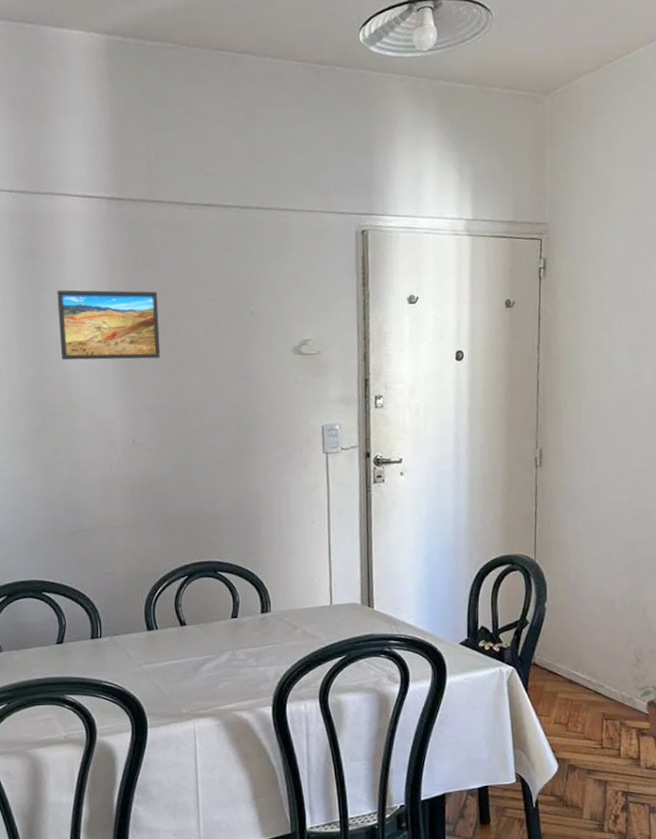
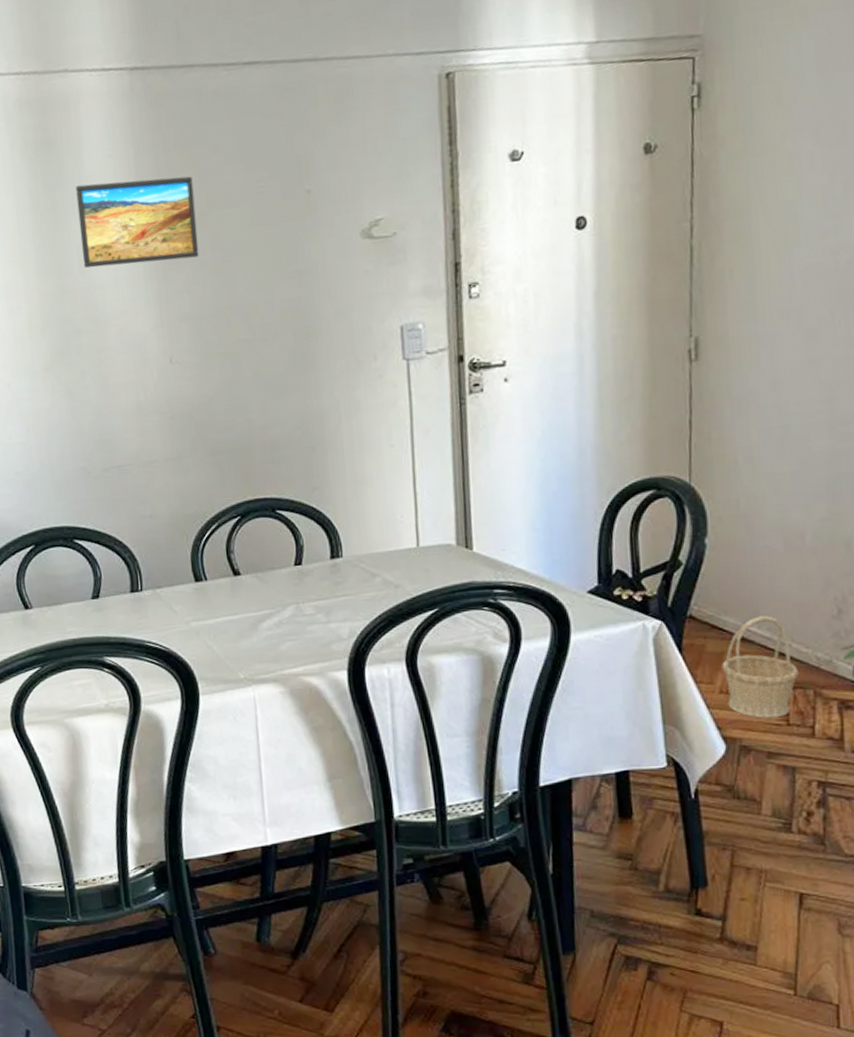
basket: none [556,664,610,743] -> present [722,616,800,718]

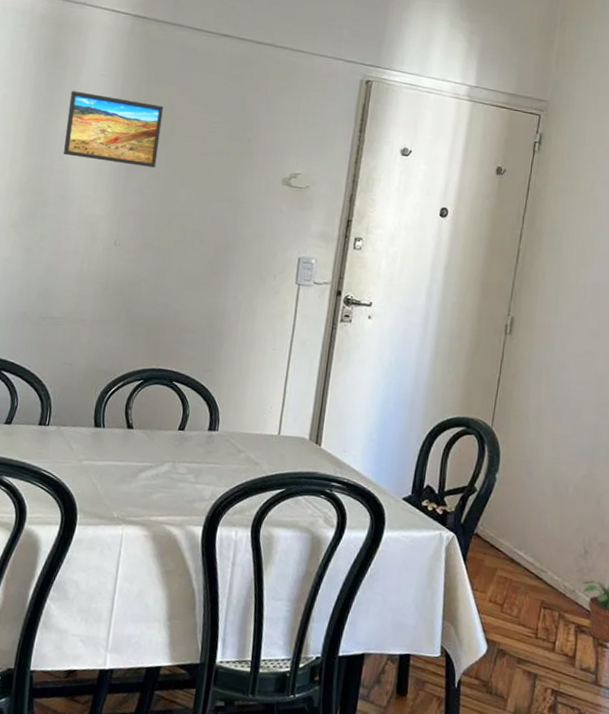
basket: present [722,616,800,718] -> none [494,544,550,631]

